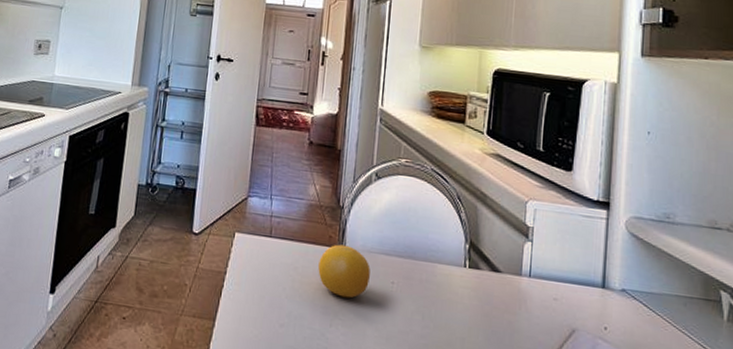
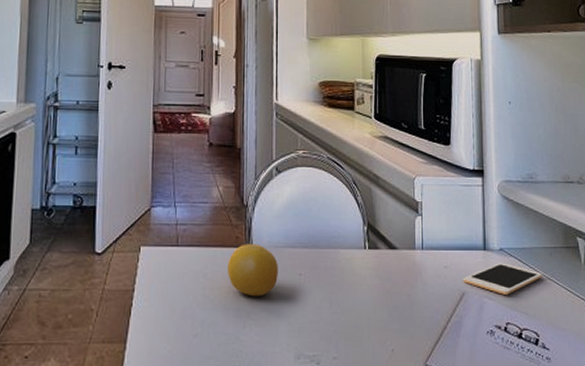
cell phone: none [574,304,672,340] -> present [463,263,542,295]

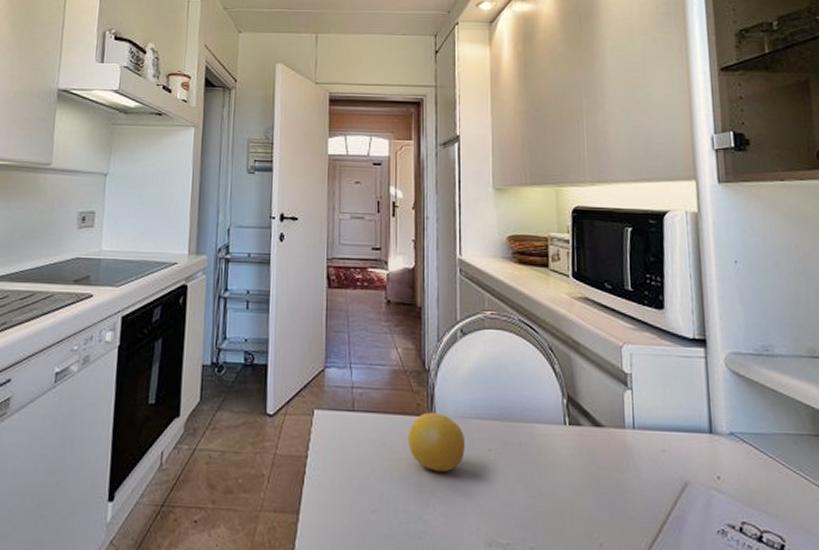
cell phone: present [463,263,542,295] -> none [685,449,786,488]

